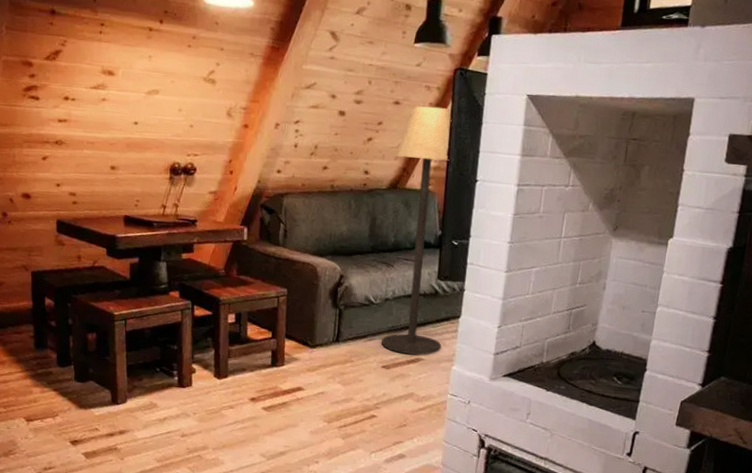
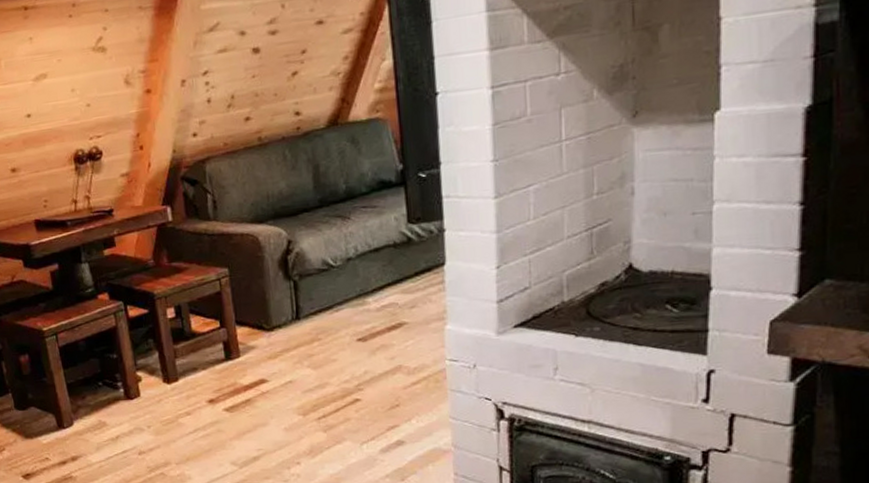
floor lamp: present [381,106,452,355] -> none [329,13,427,320]

